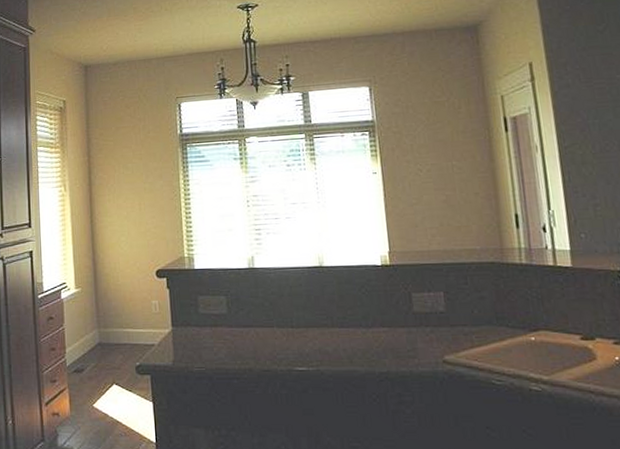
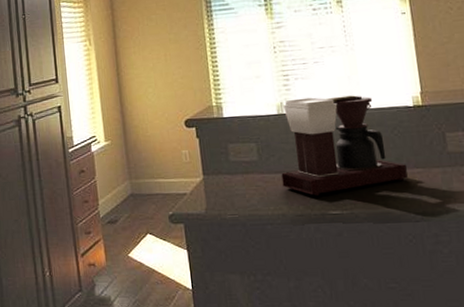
coffee maker: none [249,252,374,351] -> present [281,95,408,196]

